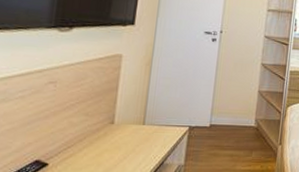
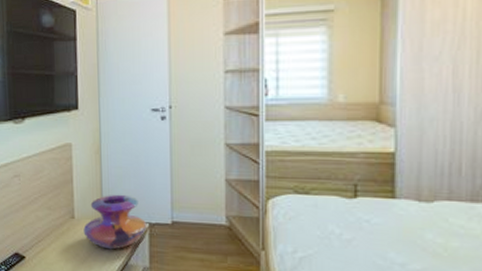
decorative vase: none [122,101,187,151] -> present [83,194,147,250]

